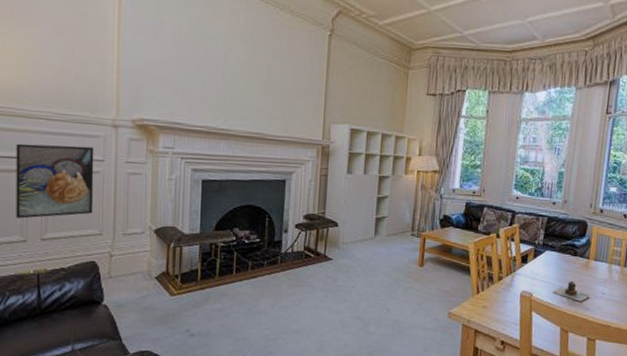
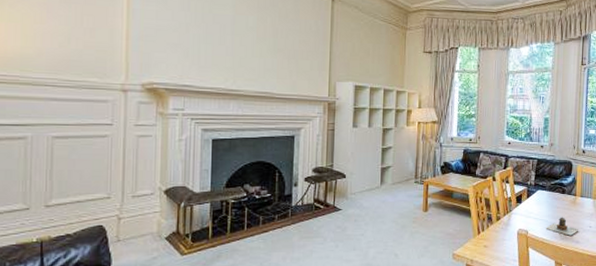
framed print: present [16,143,94,219] -> none [19,111,103,186]

